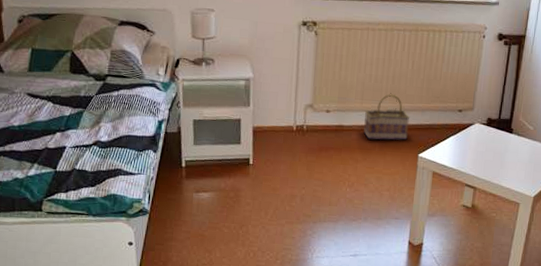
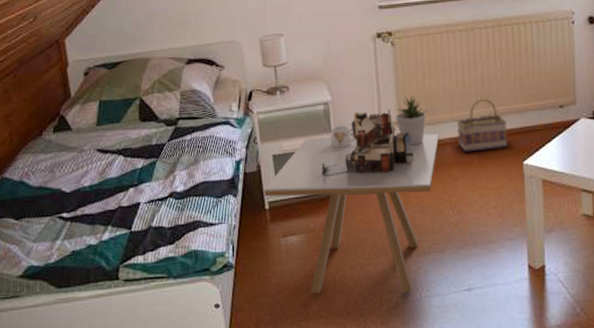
side table: none [182,109,348,252] -> present [264,133,440,294]
ruined building: none [237,90,323,149] -> present [322,109,415,176]
mug: none [247,101,272,122] -> present [330,125,357,148]
potted plant: none [310,82,340,128] -> present [395,94,427,145]

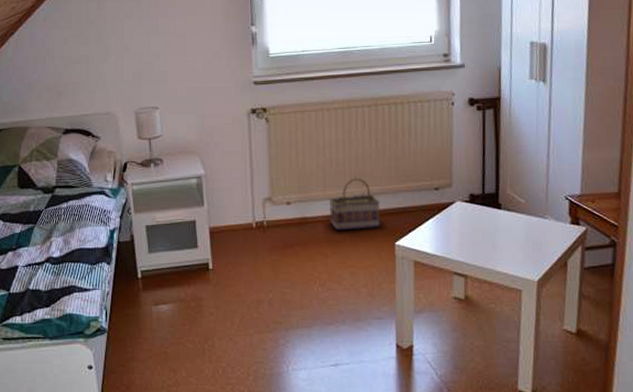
side table: present [264,133,440,294] -> none [137,210,311,365]
ruined building: present [322,109,415,176] -> none [193,184,286,248]
mug: present [330,125,357,148] -> none [202,199,229,221]
potted plant: present [395,94,427,145] -> none [268,171,300,222]

